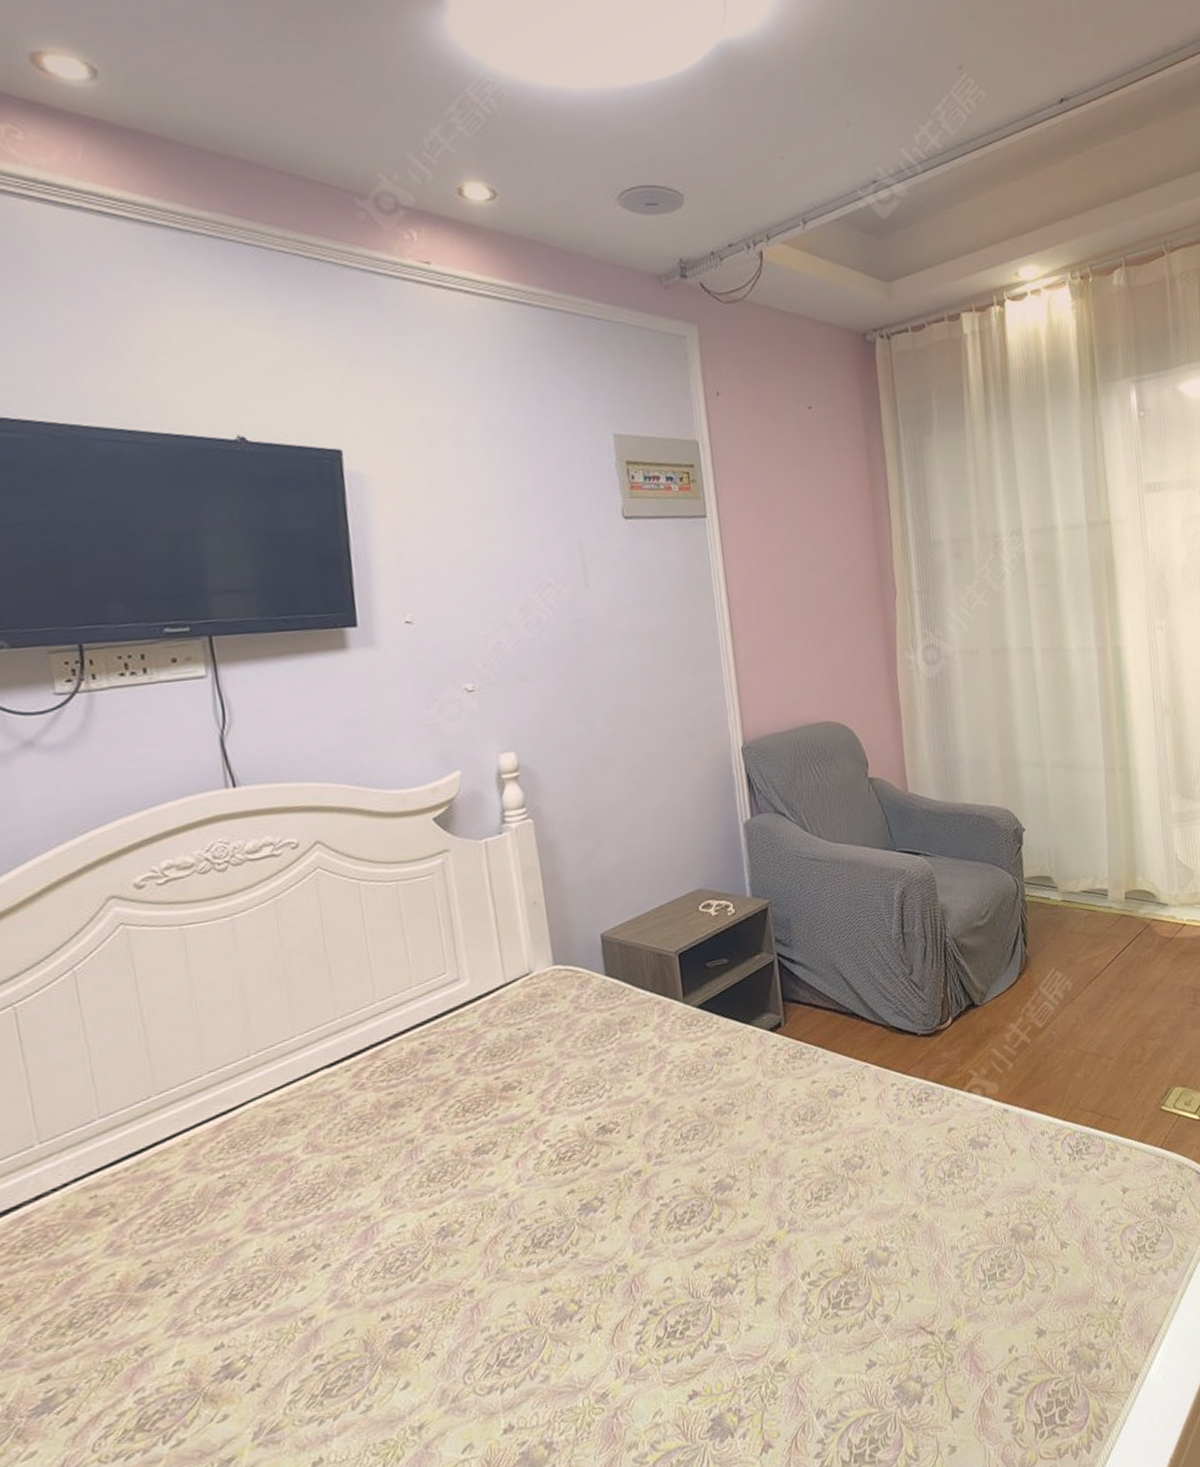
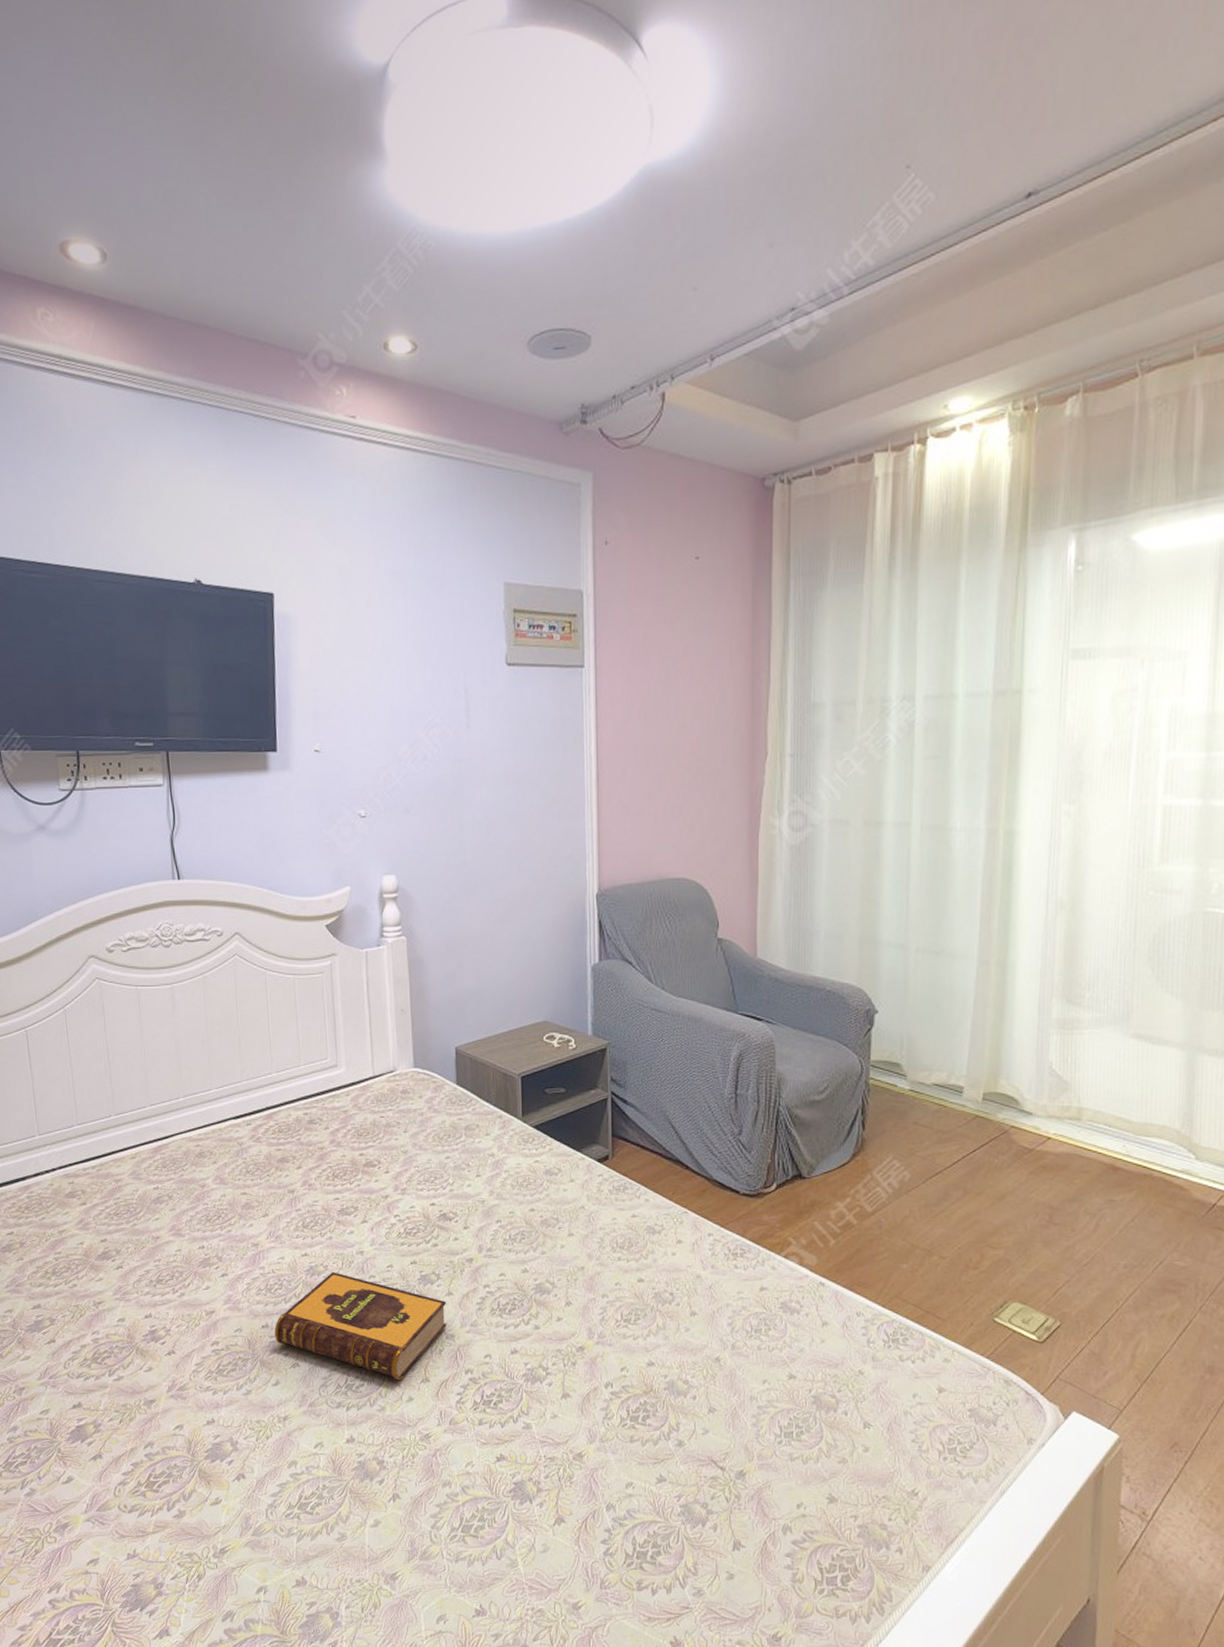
hardback book: none [398,1226,617,1339] -> present [274,1271,447,1381]

